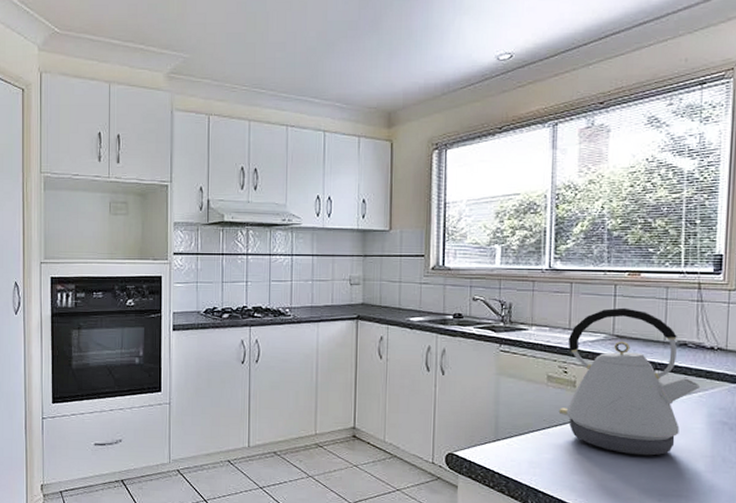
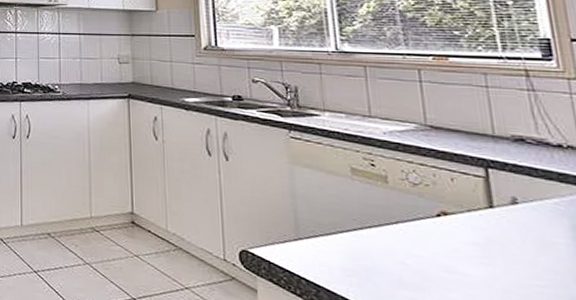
kettle: present [558,307,701,456] -> none [370,95,554,274]

